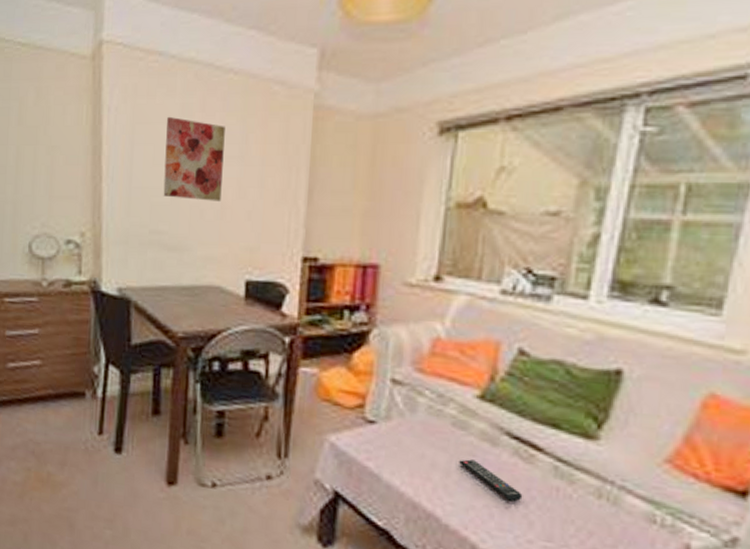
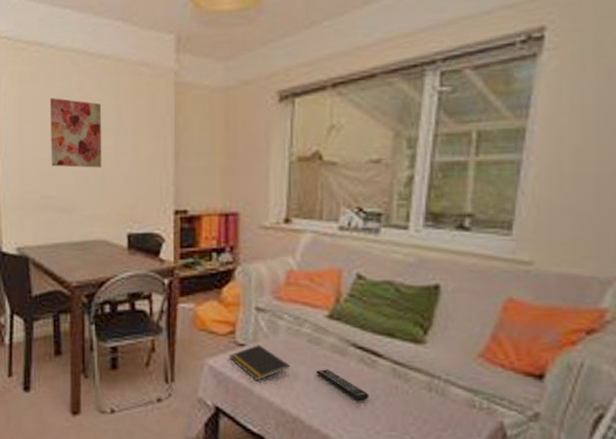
notepad: none [355,423,428,466] -> present [229,345,290,380]

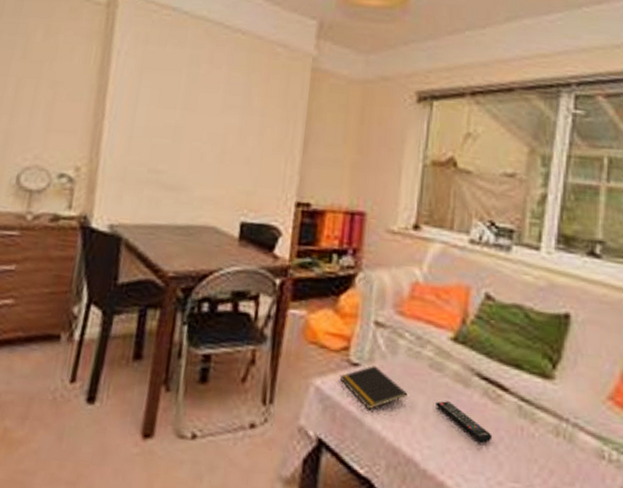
wall art: present [49,97,101,168] -> none [165,64,231,146]

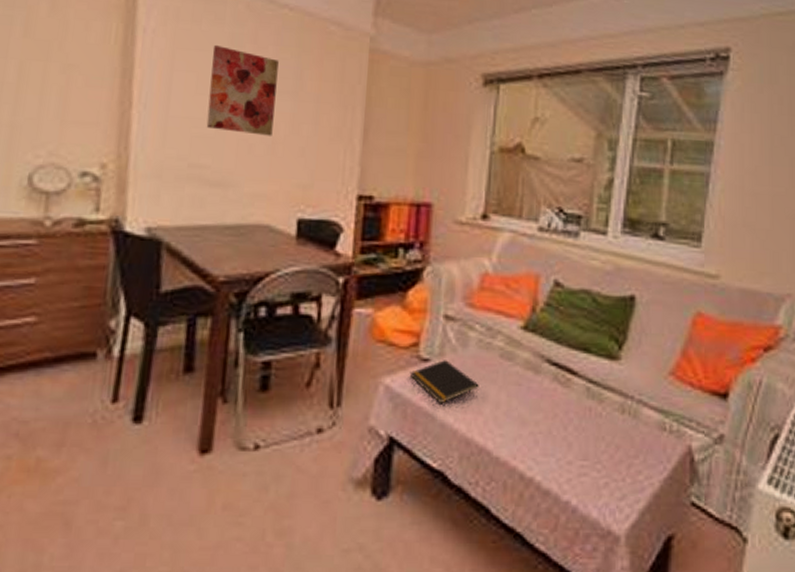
wall art: none [165,64,231,146] -> present [206,44,279,136]
remote control: present [436,401,493,443] -> none [507,389,562,426]

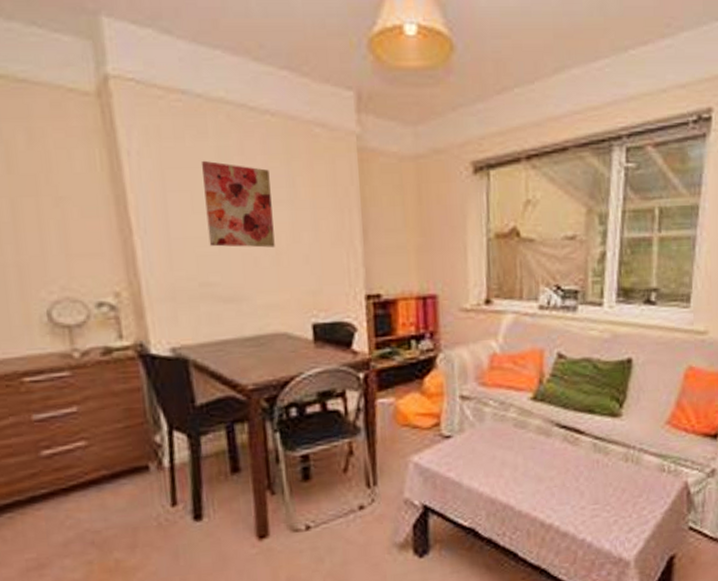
notepad: present [410,360,479,403] -> none [435,435,498,472]

